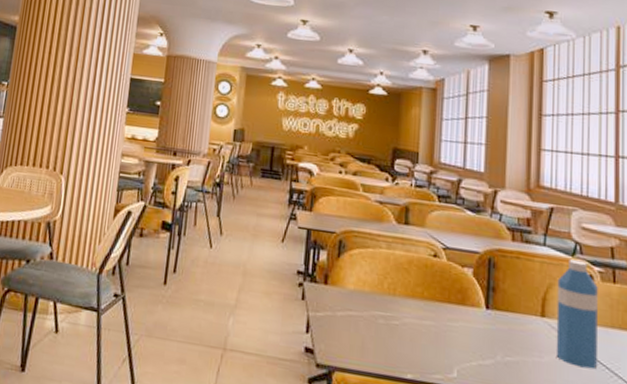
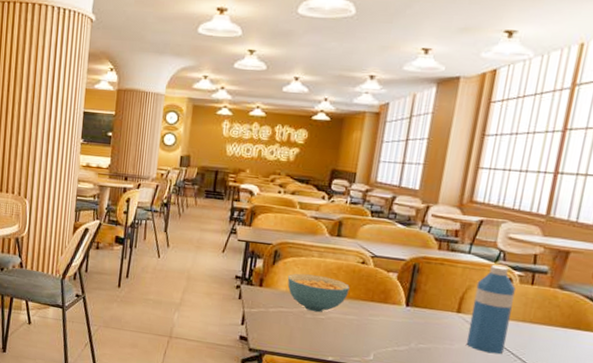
cereal bowl: none [355,268,423,317] -> present [287,273,350,313]

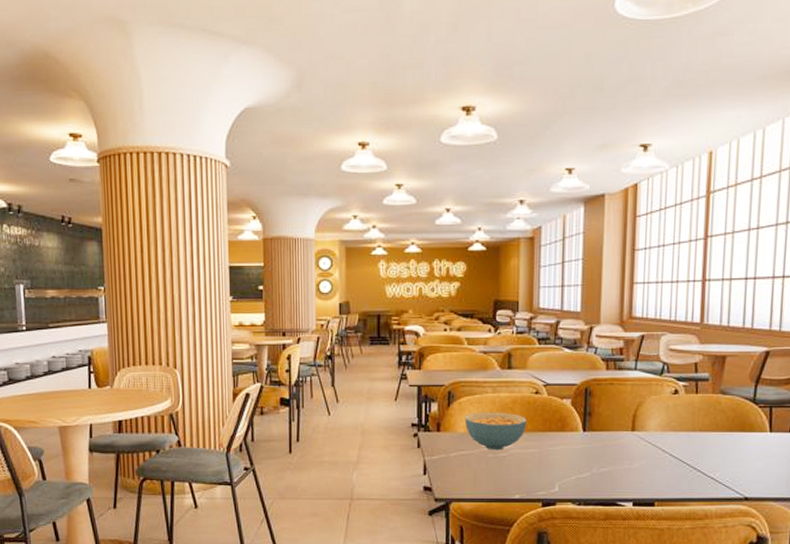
water bottle: present [466,265,516,354] -> none [644,379,682,467]

